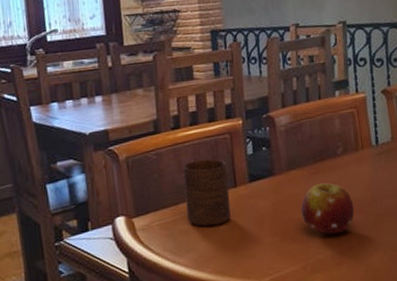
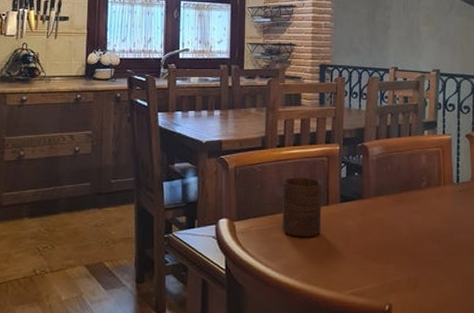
fruit: present [300,182,355,234] -> none [384,211,432,259]

